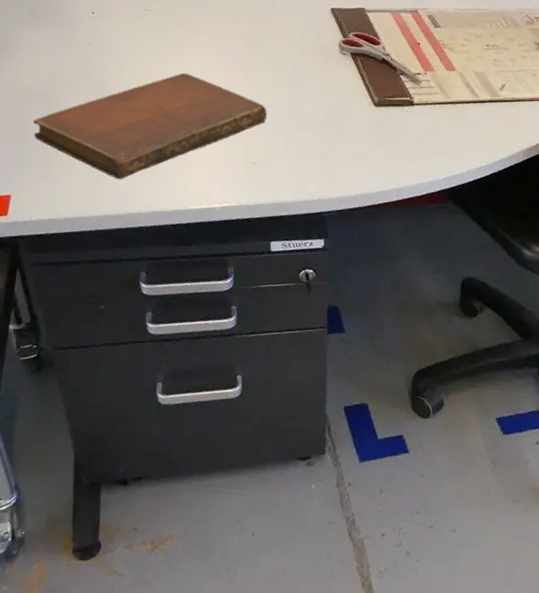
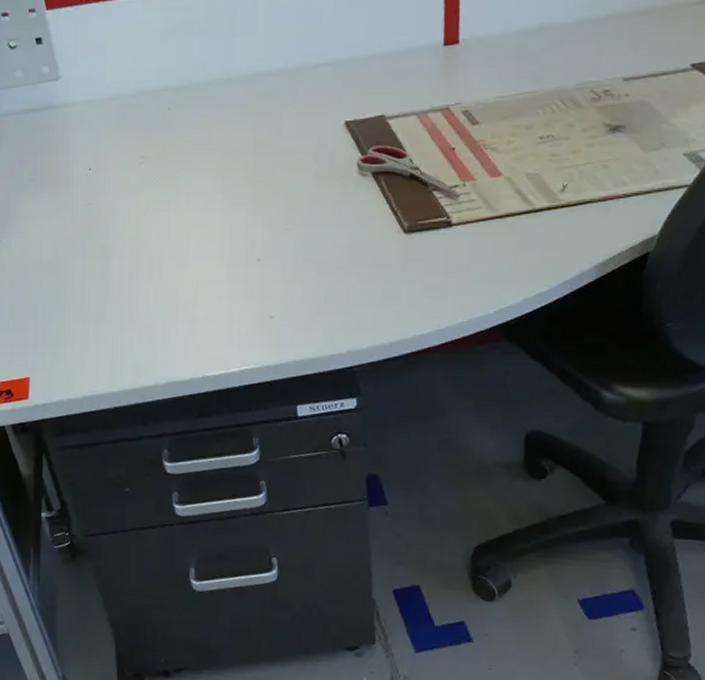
notebook: present [32,72,268,180] -> none [42,222,282,351]

